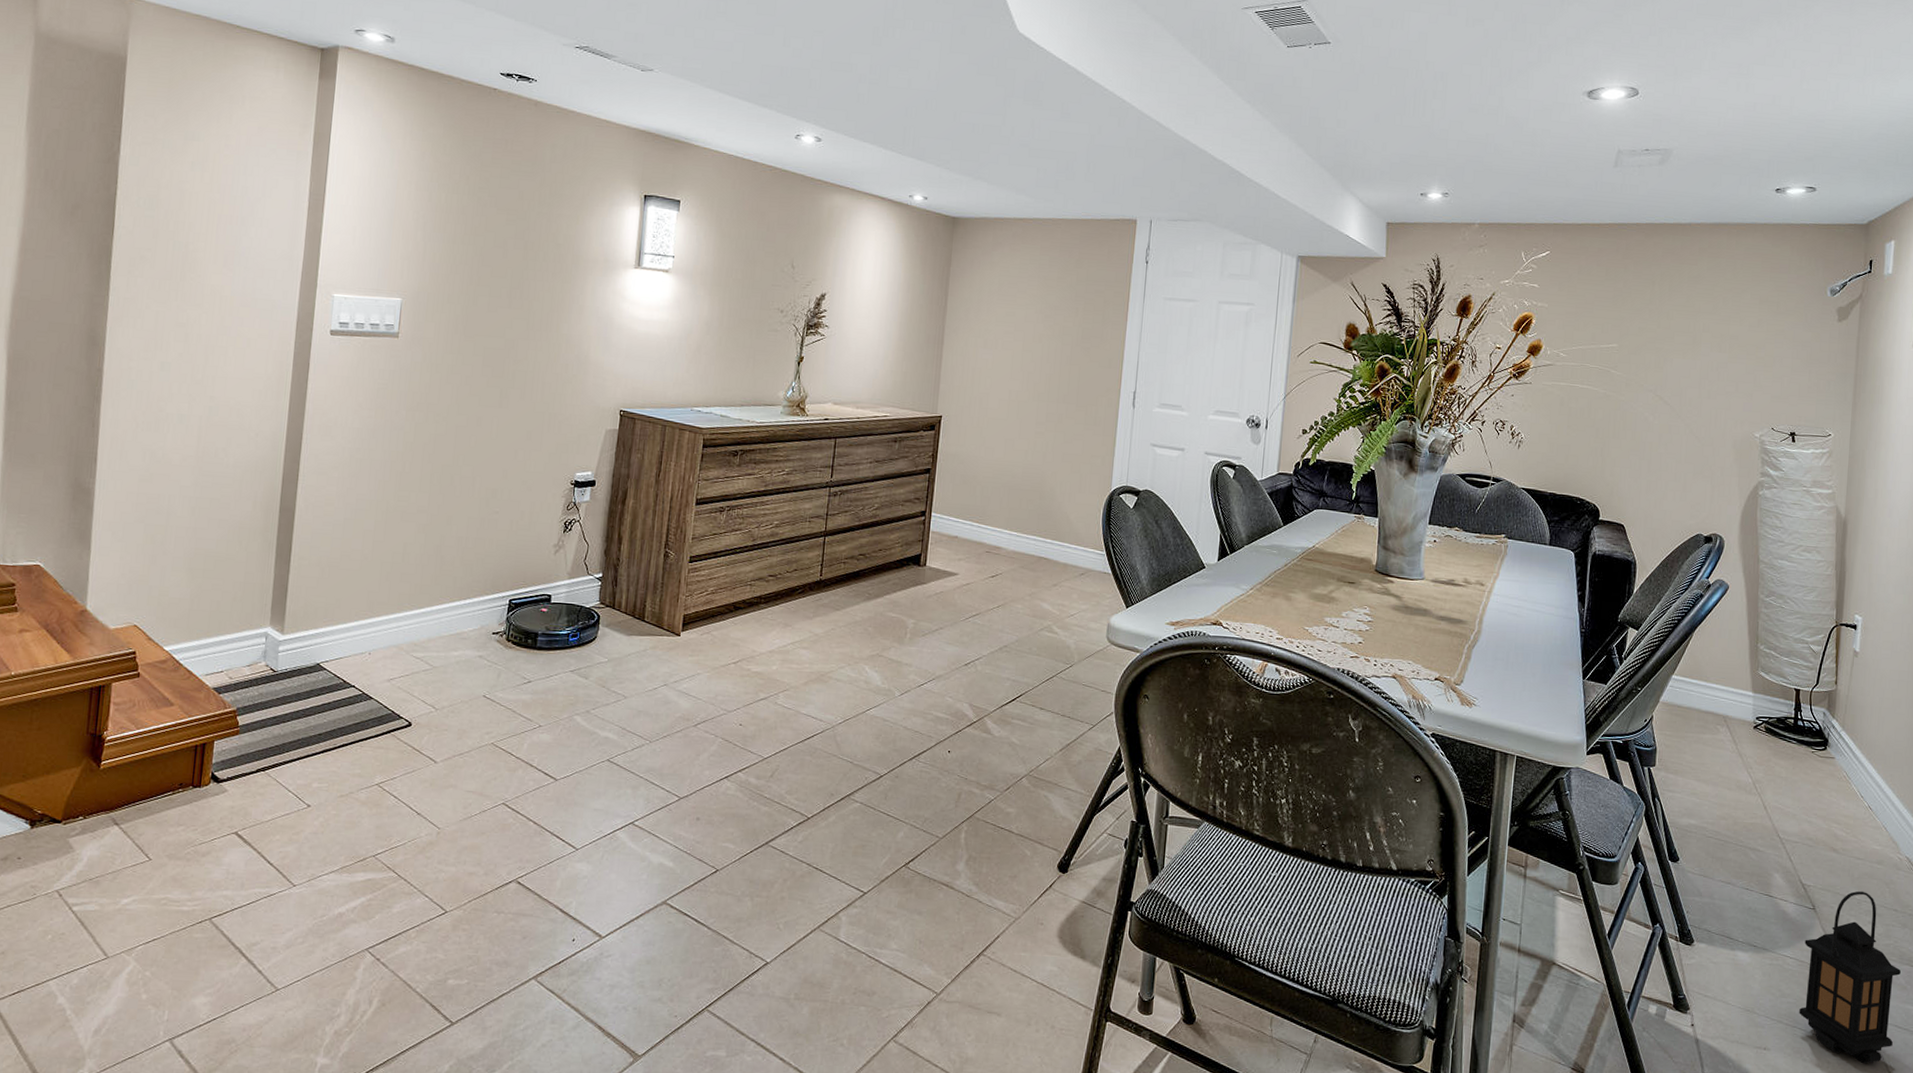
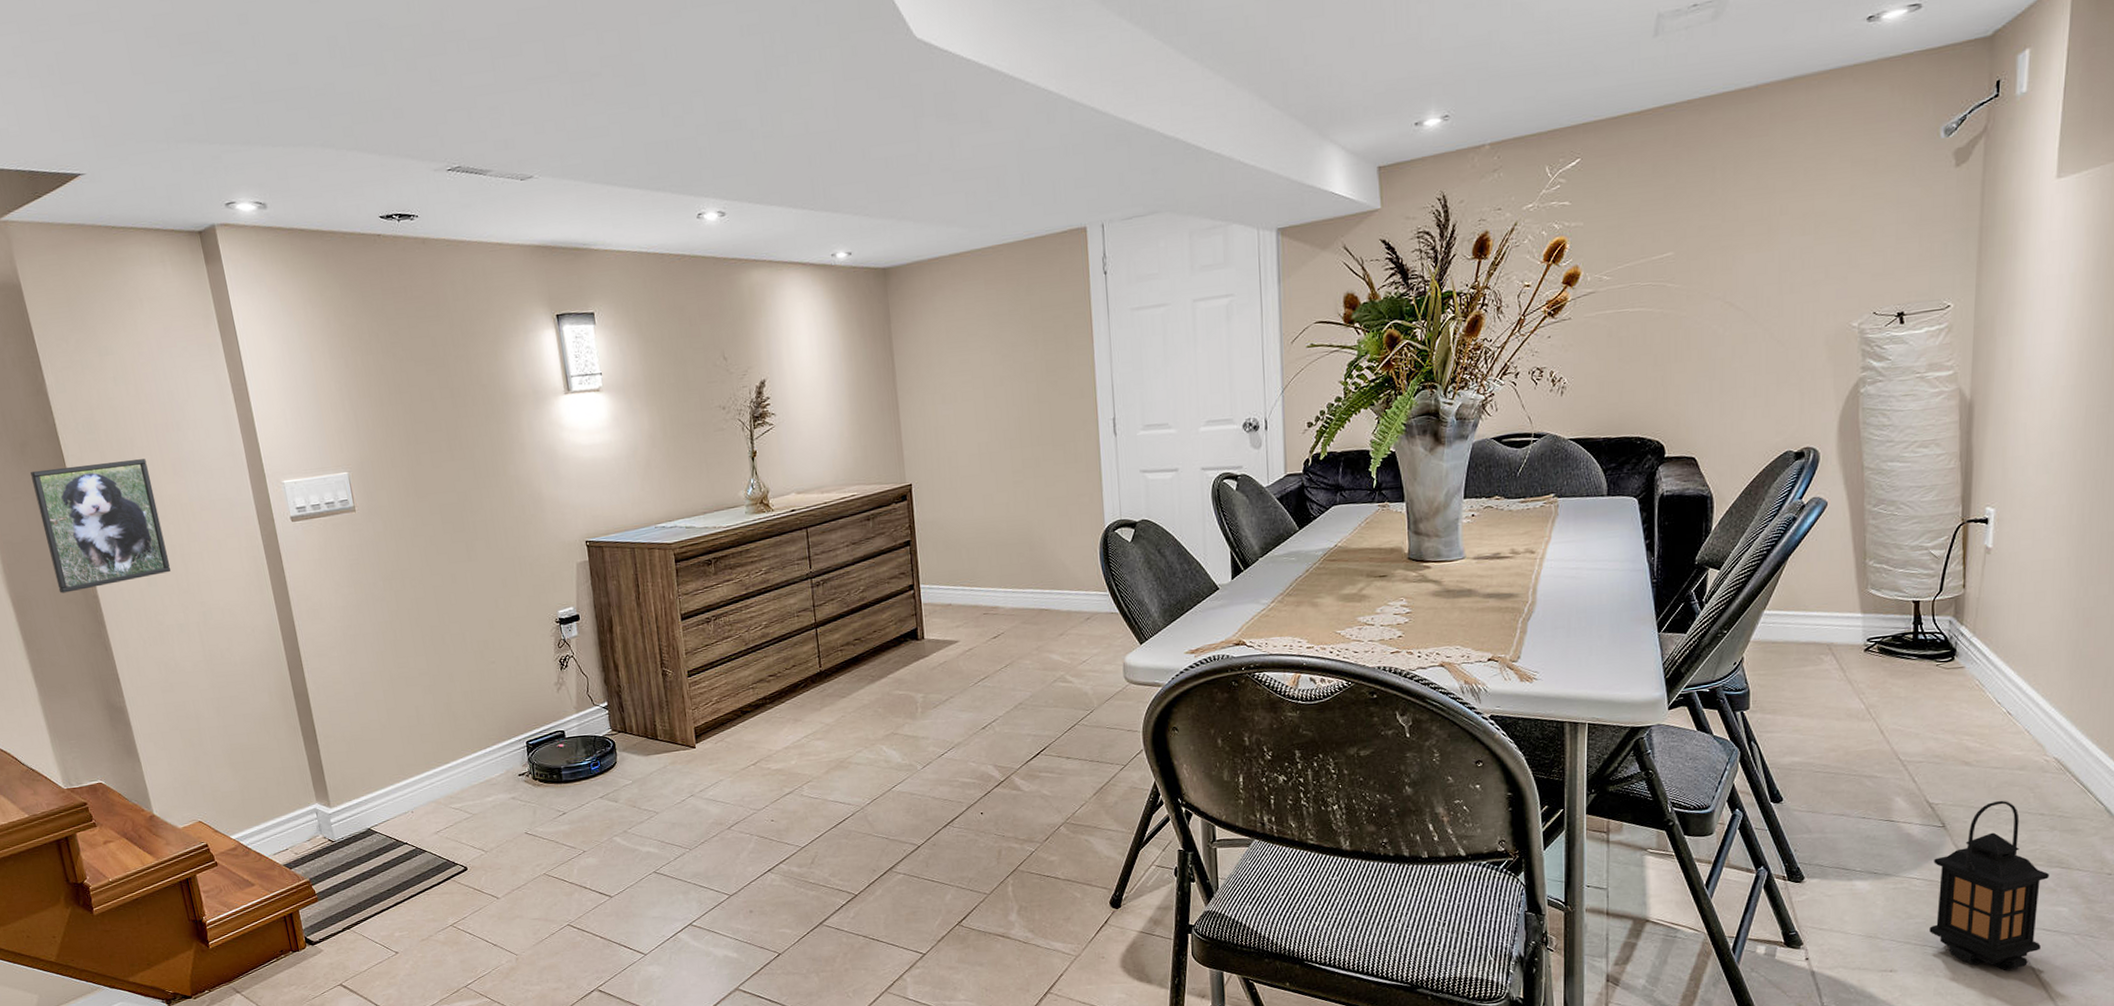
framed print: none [62,233,199,361] -> present [30,459,171,593]

